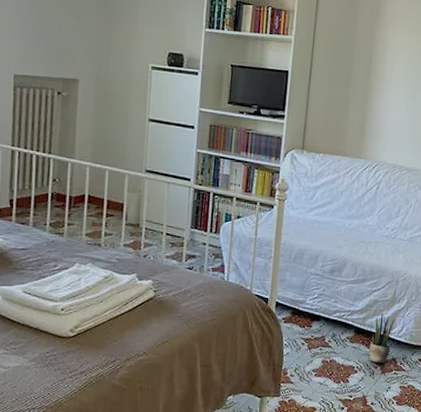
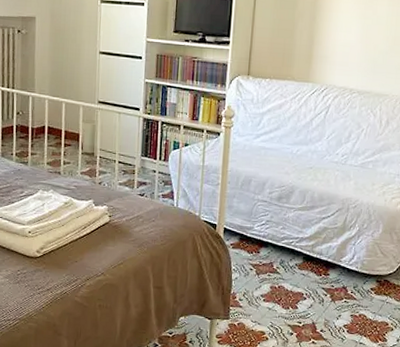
potted plant: present [369,313,395,363] -> none [318,240,346,291]

